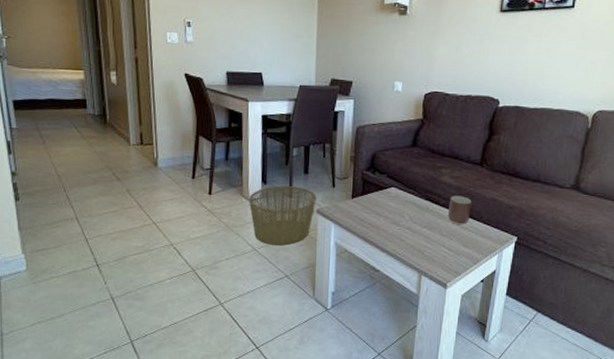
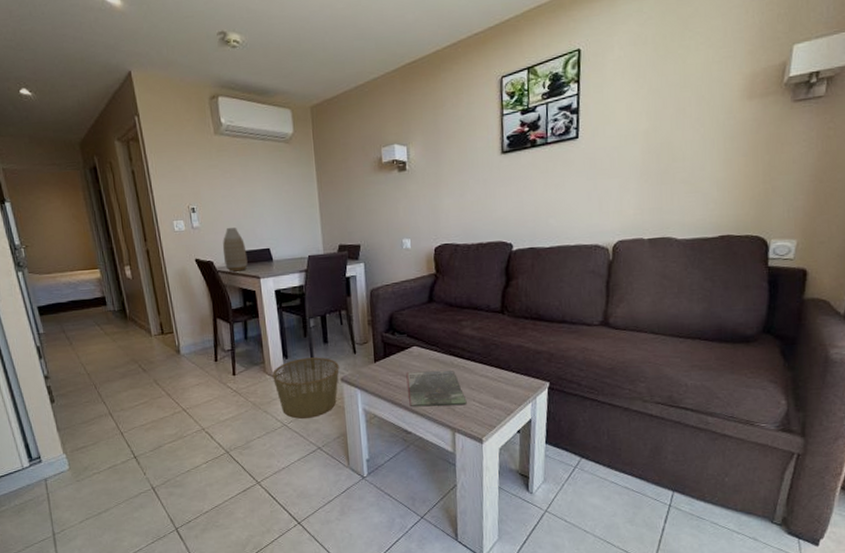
vase: none [214,47,238,92] -> present [222,228,248,272]
magazine: none [381,212,437,250] -> present [406,370,467,407]
mug: present [448,195,472,225] -> none [474,346,498,376]

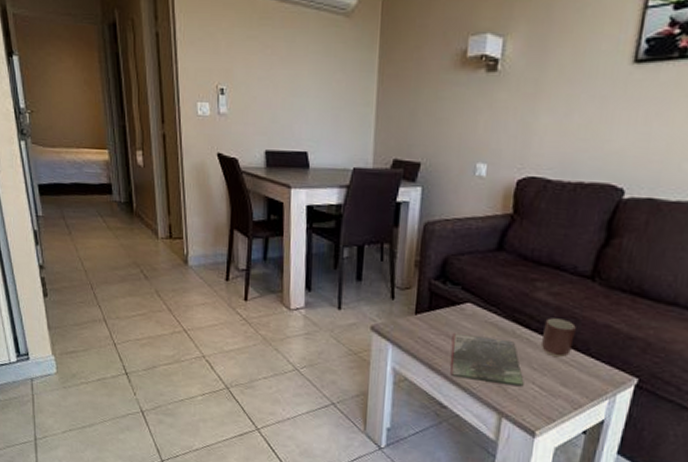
vase: present [222,228,248,272] -> none [250,120,279,176]
basket: present [272,357,340,419] -> none [289,294,371,367]
mug: none [474,346,498,376] -> present [542,318,576,357]

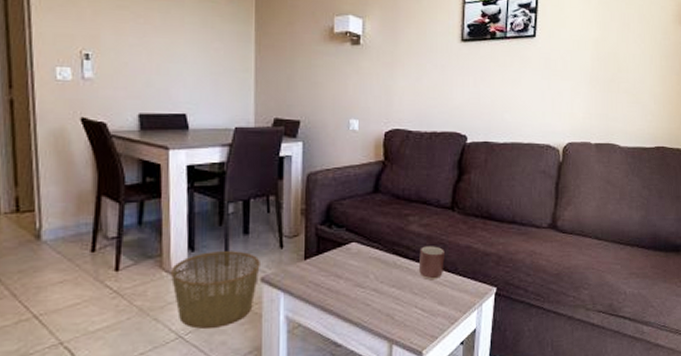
basket: none [289,294,371,367] -> present [170,251,260,329]
magazine: present [450,334,524,387] -> none [341,271,408,315]

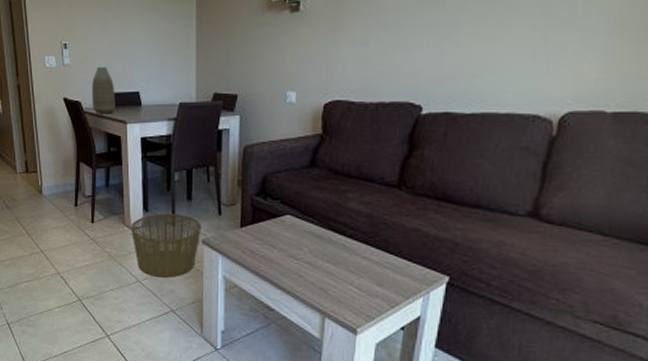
vase: none [121,84,155,138] -> present [91,67,115,114]
mug: present [419,246,444,279] -> none [357,225,387,260]

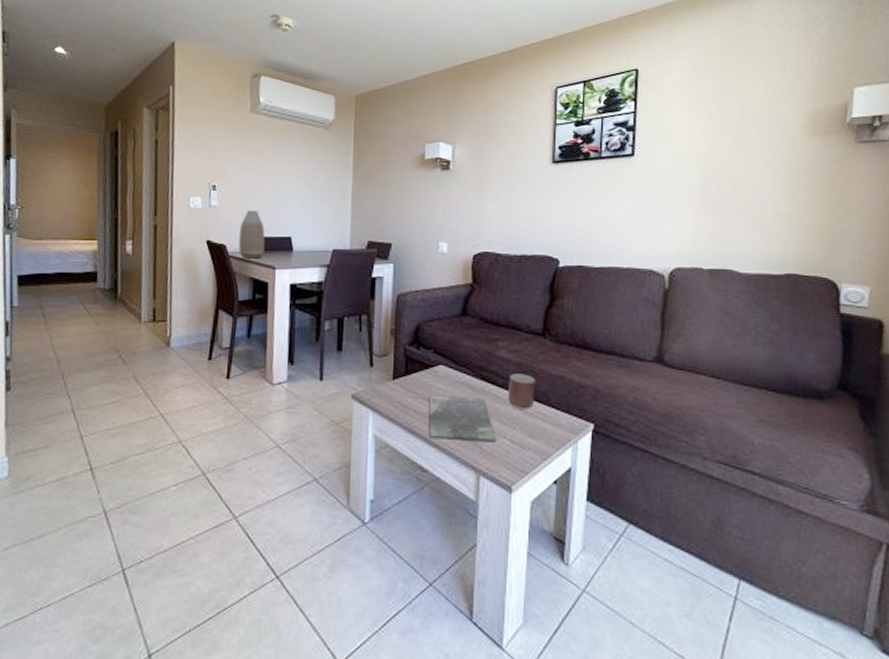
basket: present [130,213,201,278] -> none [271,366,352,440]
magazine: none [275,243,343,289] -> present [428,396,496,443]
mug: none [357,225,387,260] -> present [509,373,535,409]

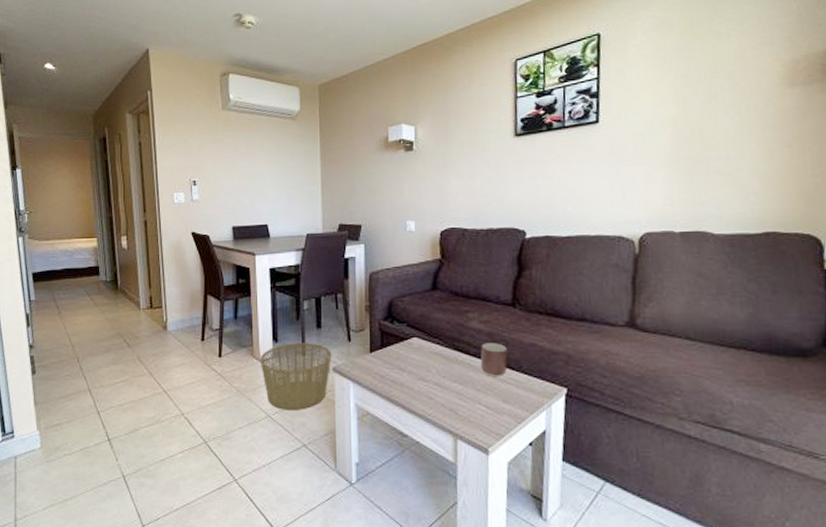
vase: present [238,211,265,259] -> none [220,202,244,247]
basket: none [271,366,352,440] -> present [259,343,332,410]
magazine: present [428,396,496,443] -> none [404,366,472,408]

